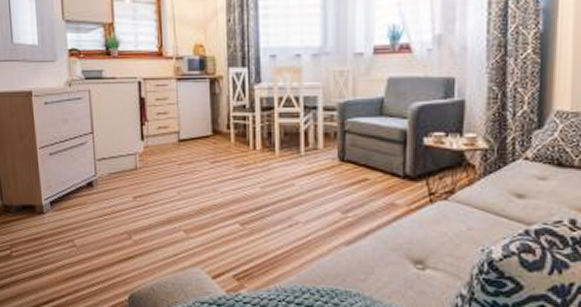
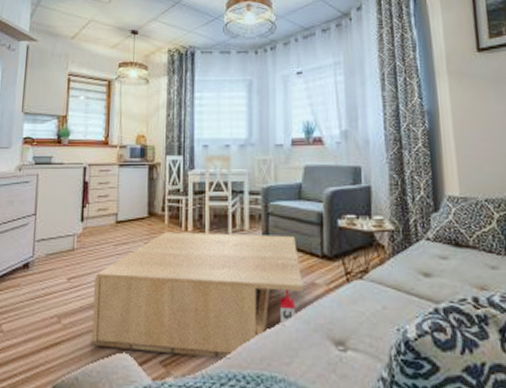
coffee table: none [161,151,382,275] -> present [90,232,303,359]

